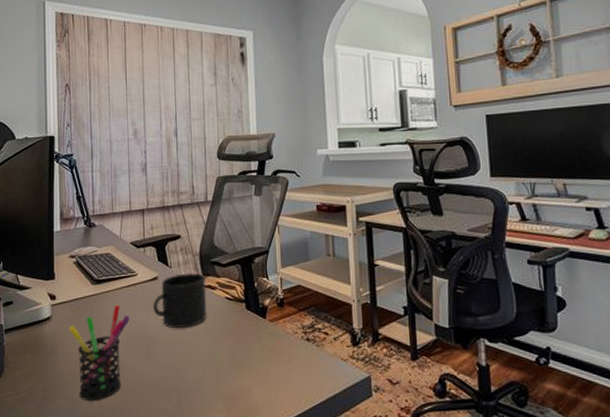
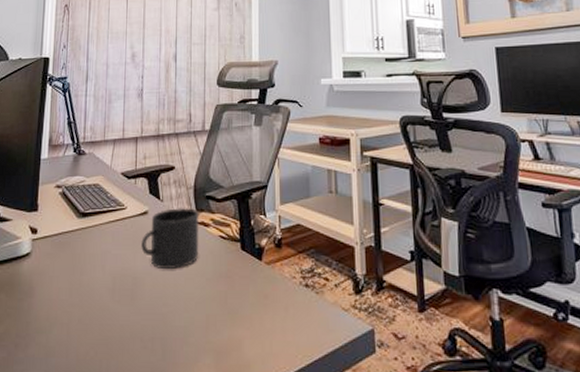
pen holder: present [68,305,130,400] -> none [48,242,115,350]

